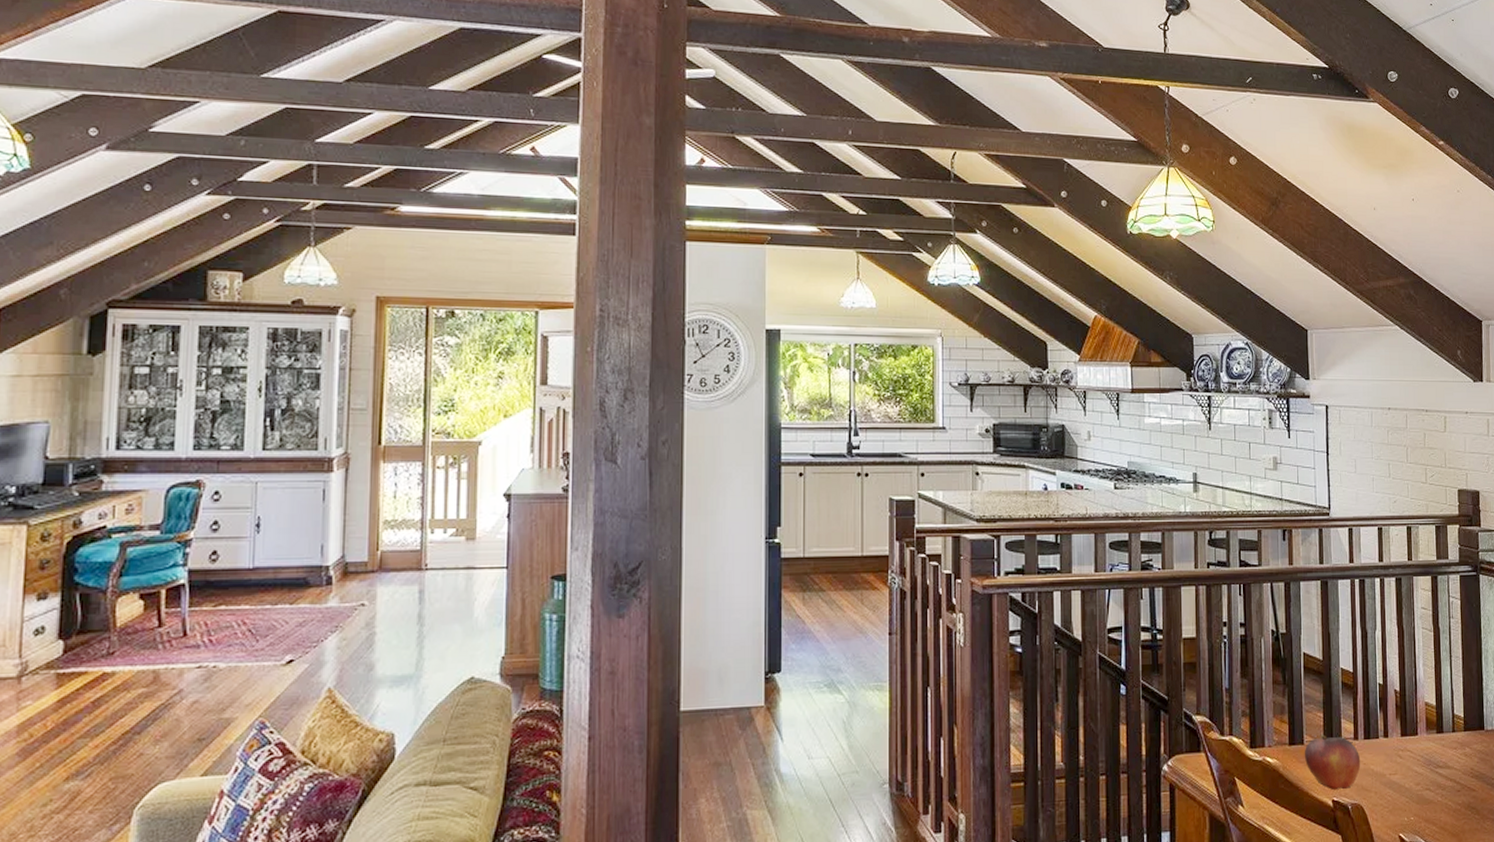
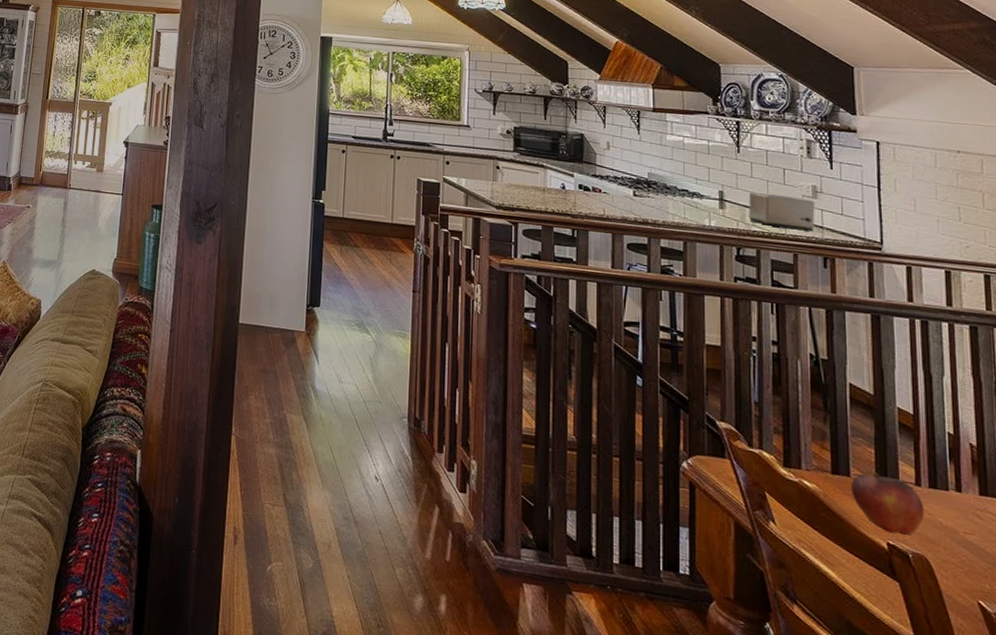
toaster: none [1219,470,1276,505] -> present [748,191,815,232]

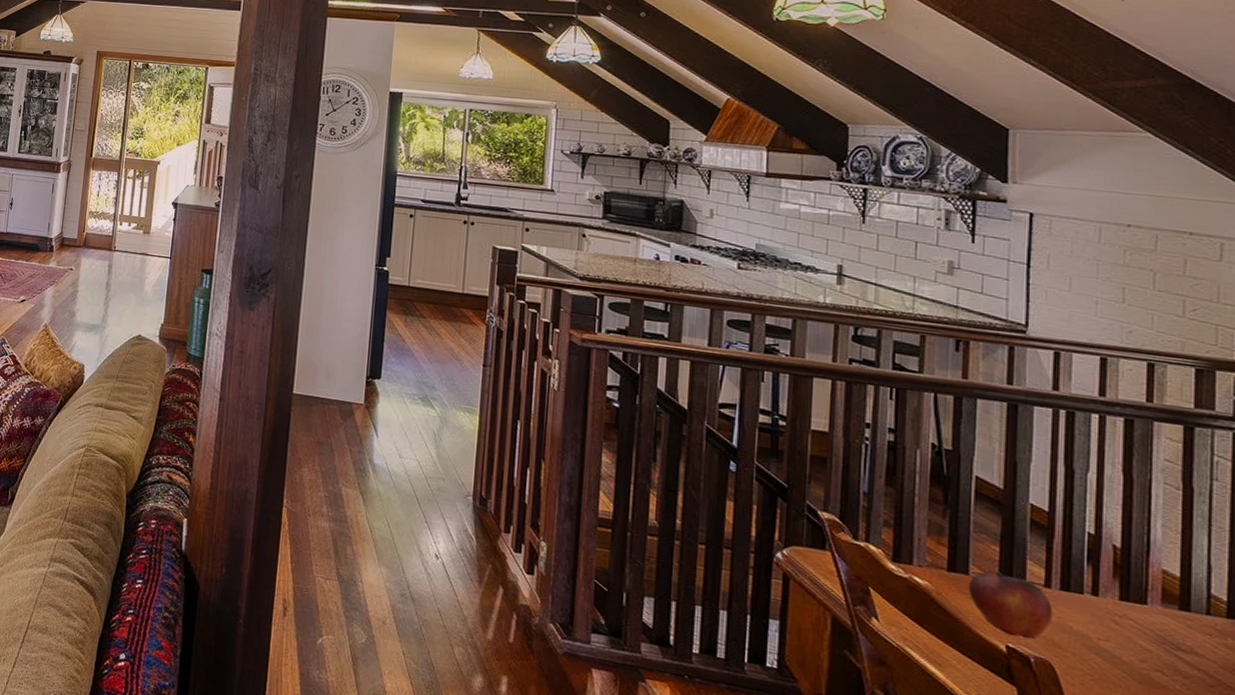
toaster: present [748,191,815,232] -> none [871,266,950,311]

